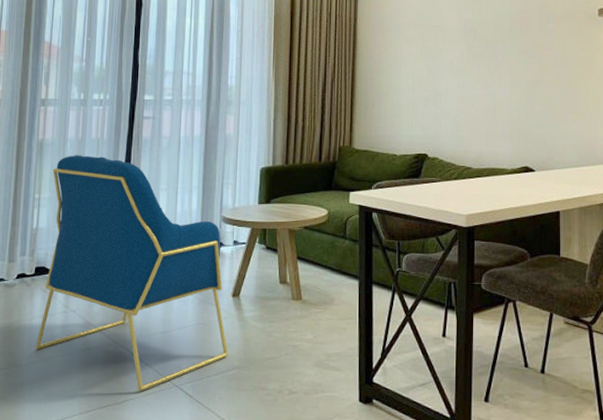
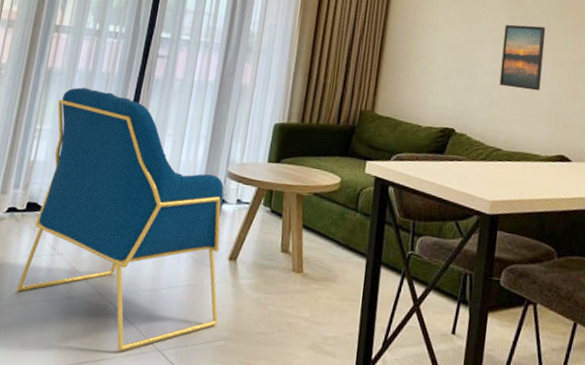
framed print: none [464,52,501,111] -> present [499,24,546,91]

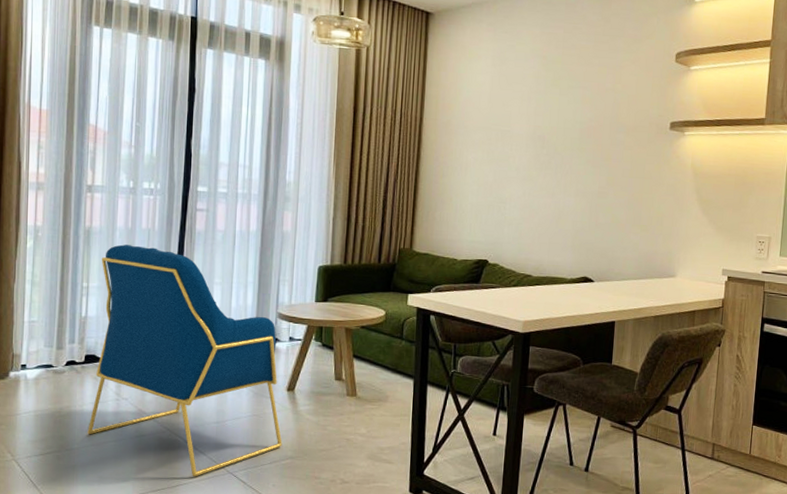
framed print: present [499,24,546,91] -> none [527,160,569,221]

